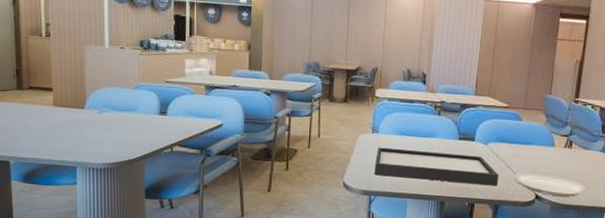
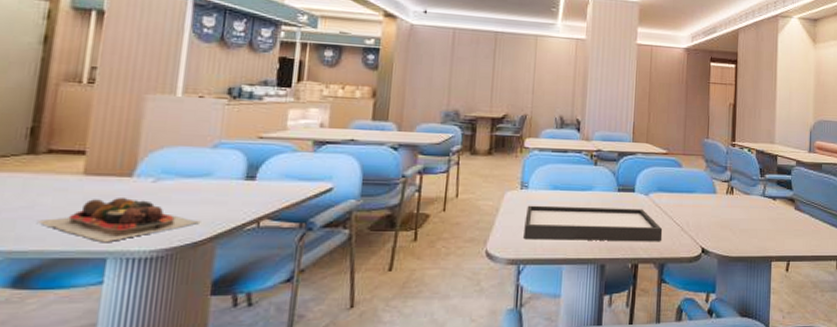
food tray: none [30,123,133,156] -> present [36,196,201,243]
plate: present [513,170,587,197] -> none [678,221,752,248]

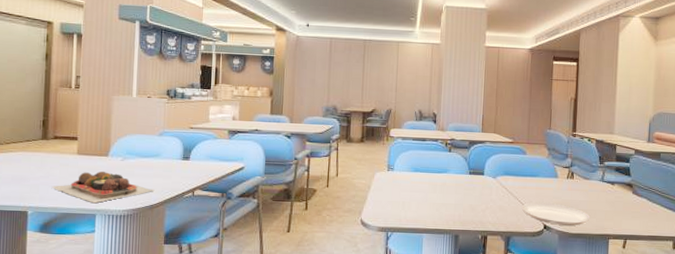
tray: present [524,205,663,242] -> none [391,184,509,218]
plate: none [678,221,752,248] -> present [522,201,590,226]

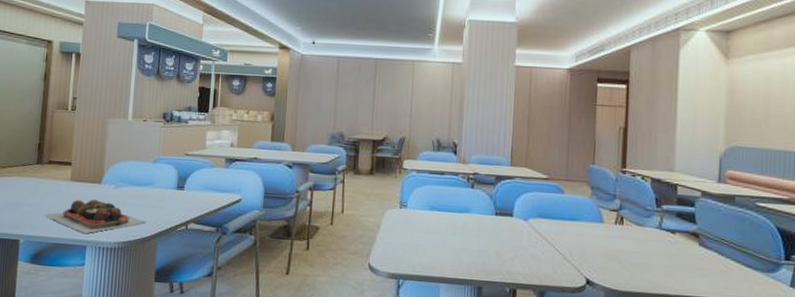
plate: present [522,201,590,226] -> none [559,250,645,282]

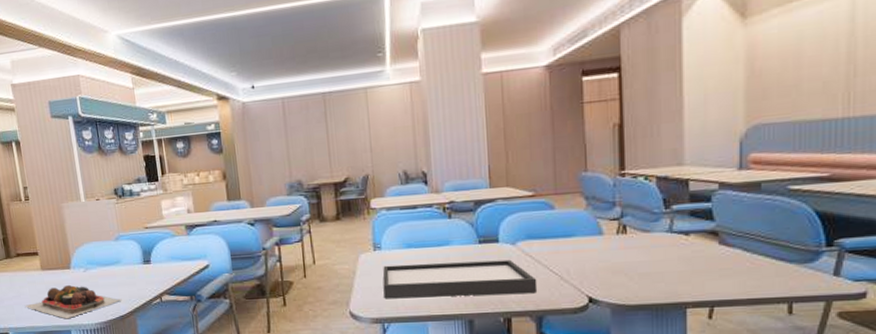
tray: none [403,224,543,269] -> present [382,259,538,299]

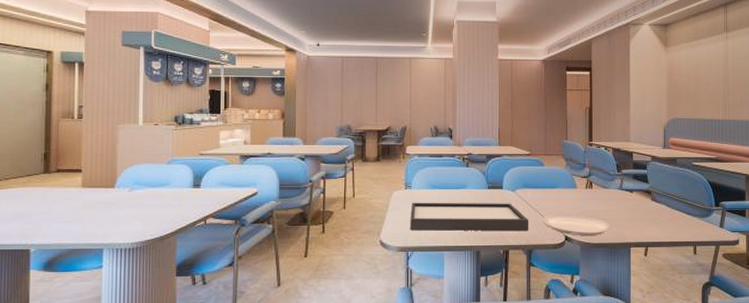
food tray: present [24,284,122,319] -> none [55,203,165,238]
plate: none [556,268,656,296] -> present [543,213,611,236]

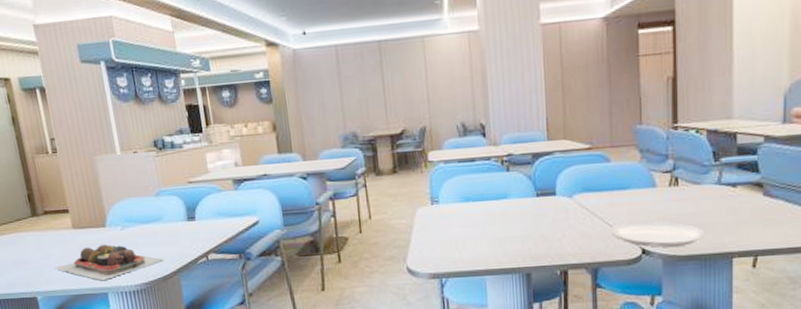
food tray: none [55,203,165,238] -> present [54,244,164,281]
tray: present [410,202,529,231] -> none [440,212,593,254]

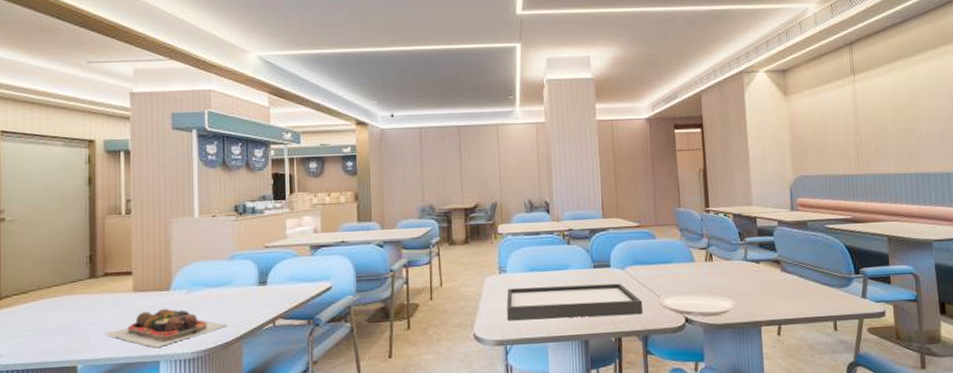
tray: none [440,212,593,254] -> present [506,283,644,321]

